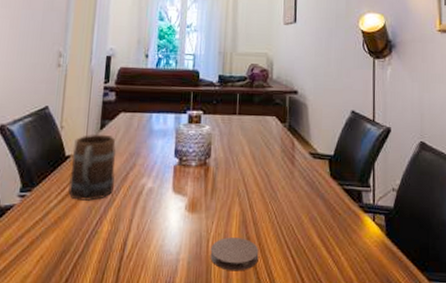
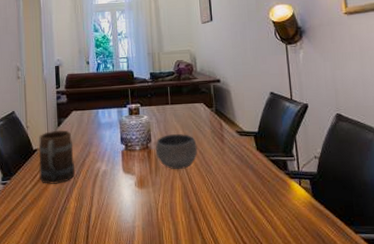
coaster: present [210,237,259,271] -> none [160,206,202,234]
bowl: none [214,150,263,194] -> present [155,134,198,170]

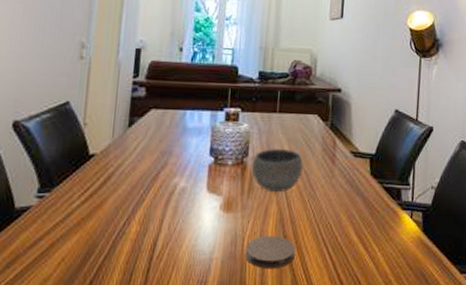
mug: present [38,130,75,184] -> none [93,131,147,201]
coaster: none [160,206,202,234] -> present [245,236,296,269]

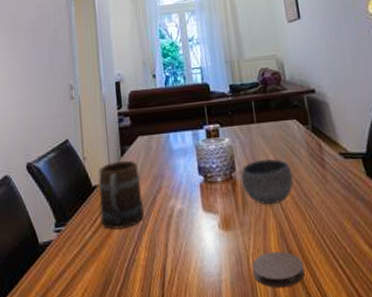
mug: none [93,131,147,201] -> present [98,160,144,230]

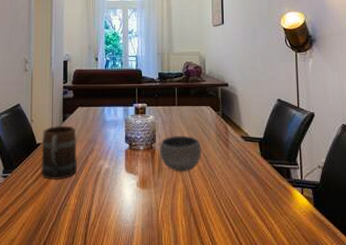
coaster: present [252,251,305,288] -> none [160,209,202,237]

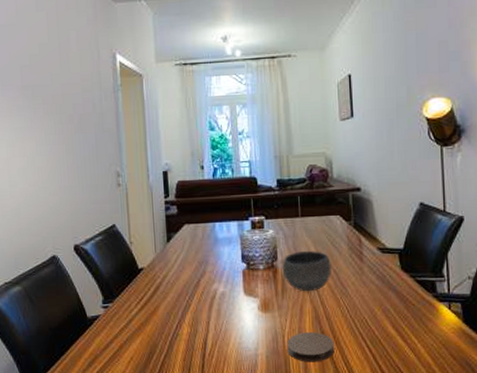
mug: present [41,125,77,180] -> none [144,246,188,308]
coaster: none [160,209,202,237] -> present [287,332,335,362]

